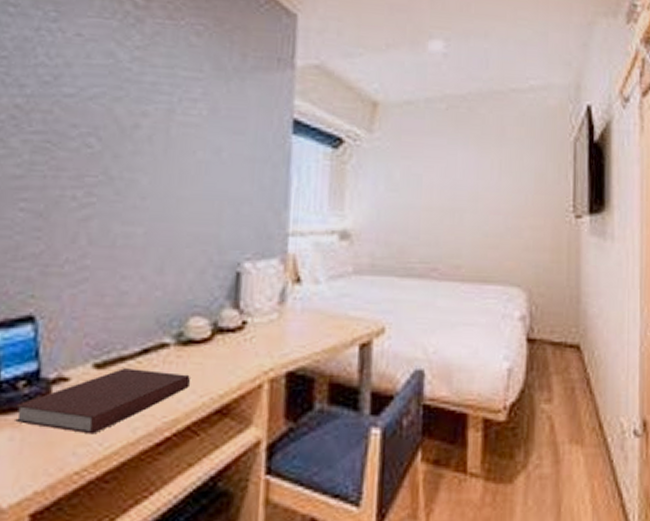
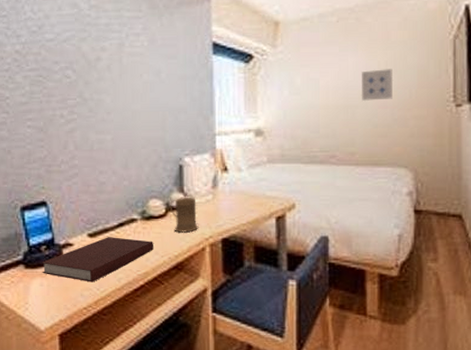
mug: none [216,316,257,363] -> present [169,198,199,233]
wall art: none [470,168,508,206] -> present [361,69,394,102]

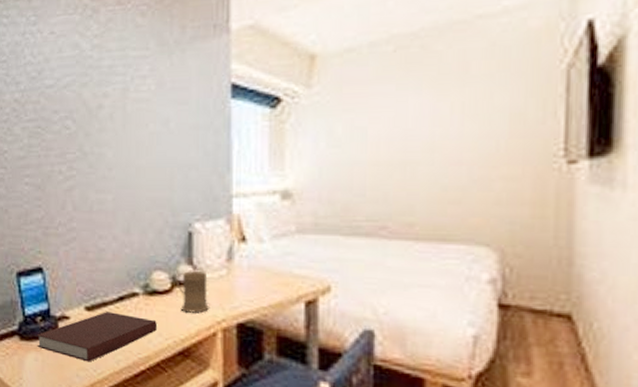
wall art: present [361,69,394,102] -> none [425,112,473,157]

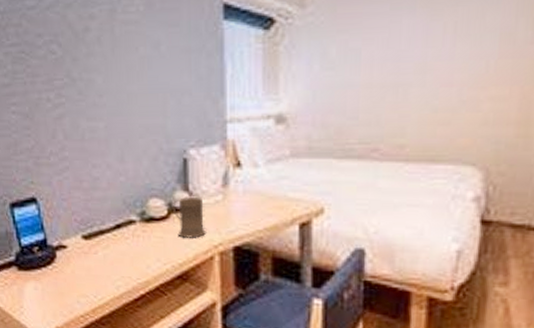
notebook: present [36,312,157,362] -> none [34,240,155,289]

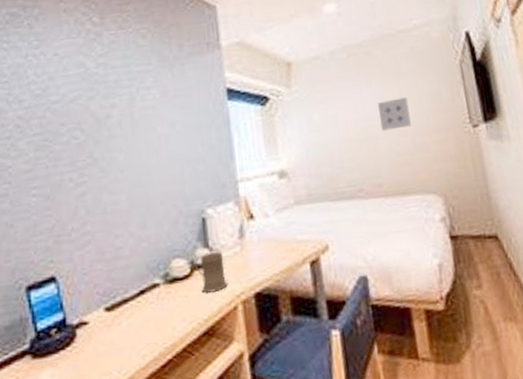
wall art: none [417,32,465,78] -> present [378,97,411,132]

